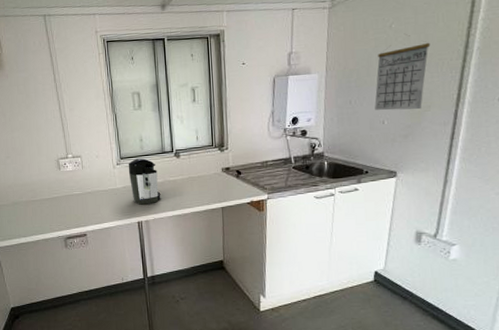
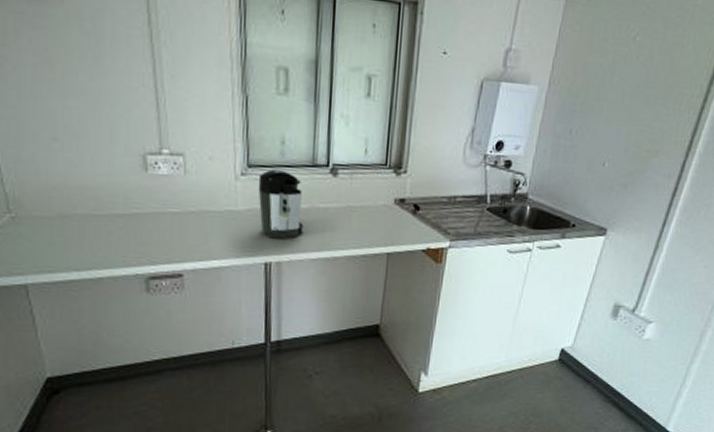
calendar: present [374,35,431,111] -> none [597,55,674,154]

